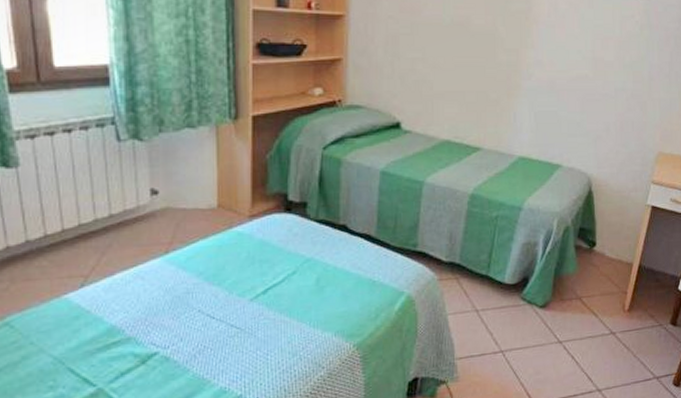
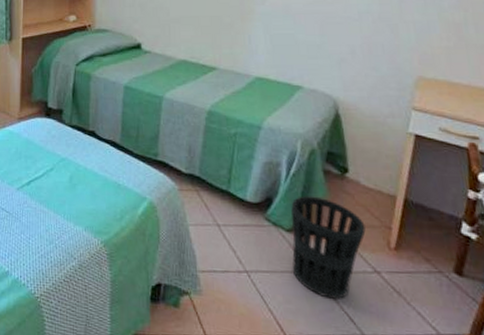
wastebasket: none [542,271,606,363] -> present [291,196,366,299]

